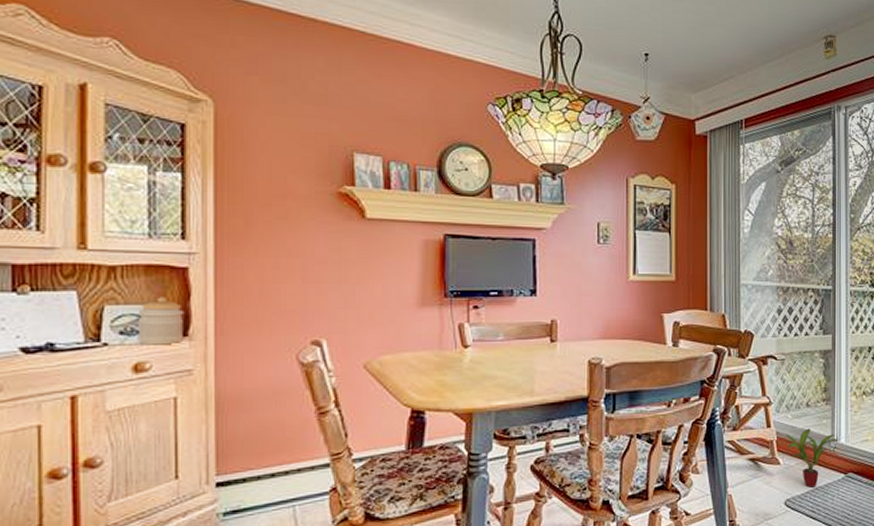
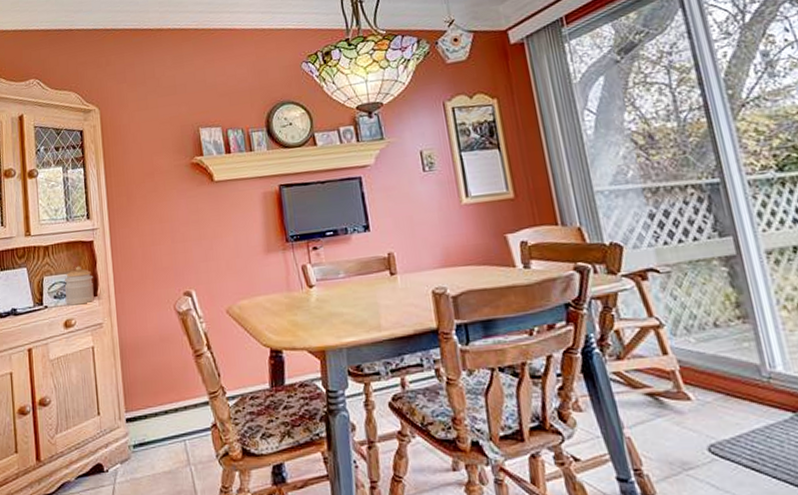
potted plant: present [785,428,839,488] -> none [691,354,774,430]

